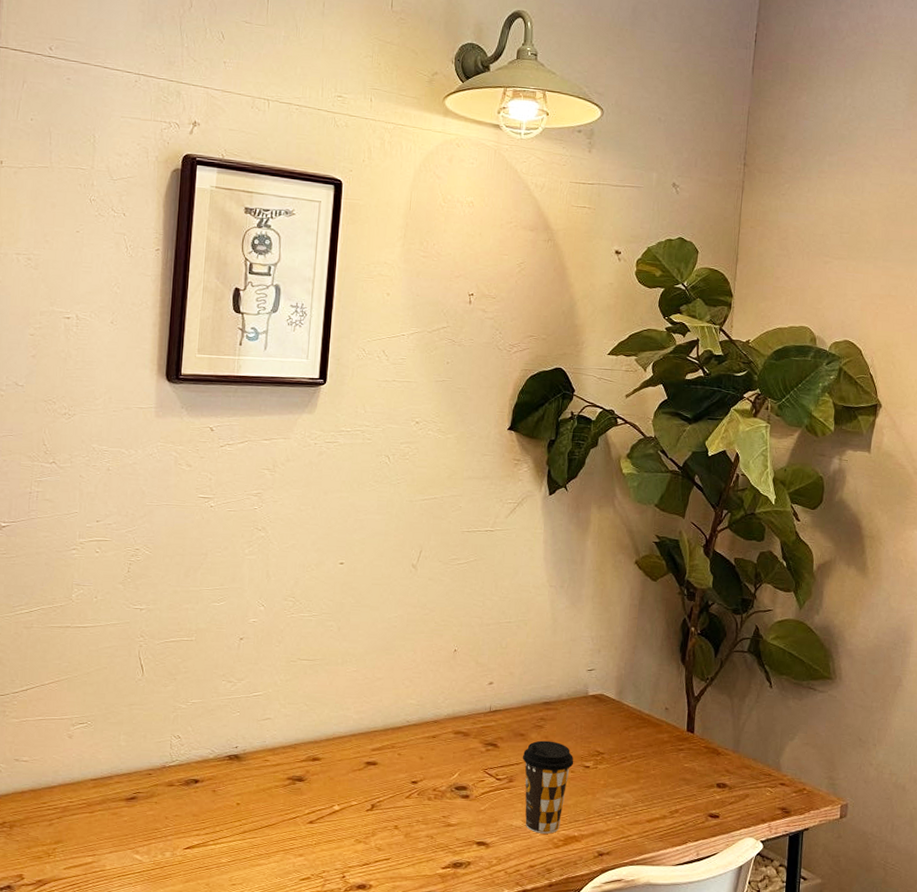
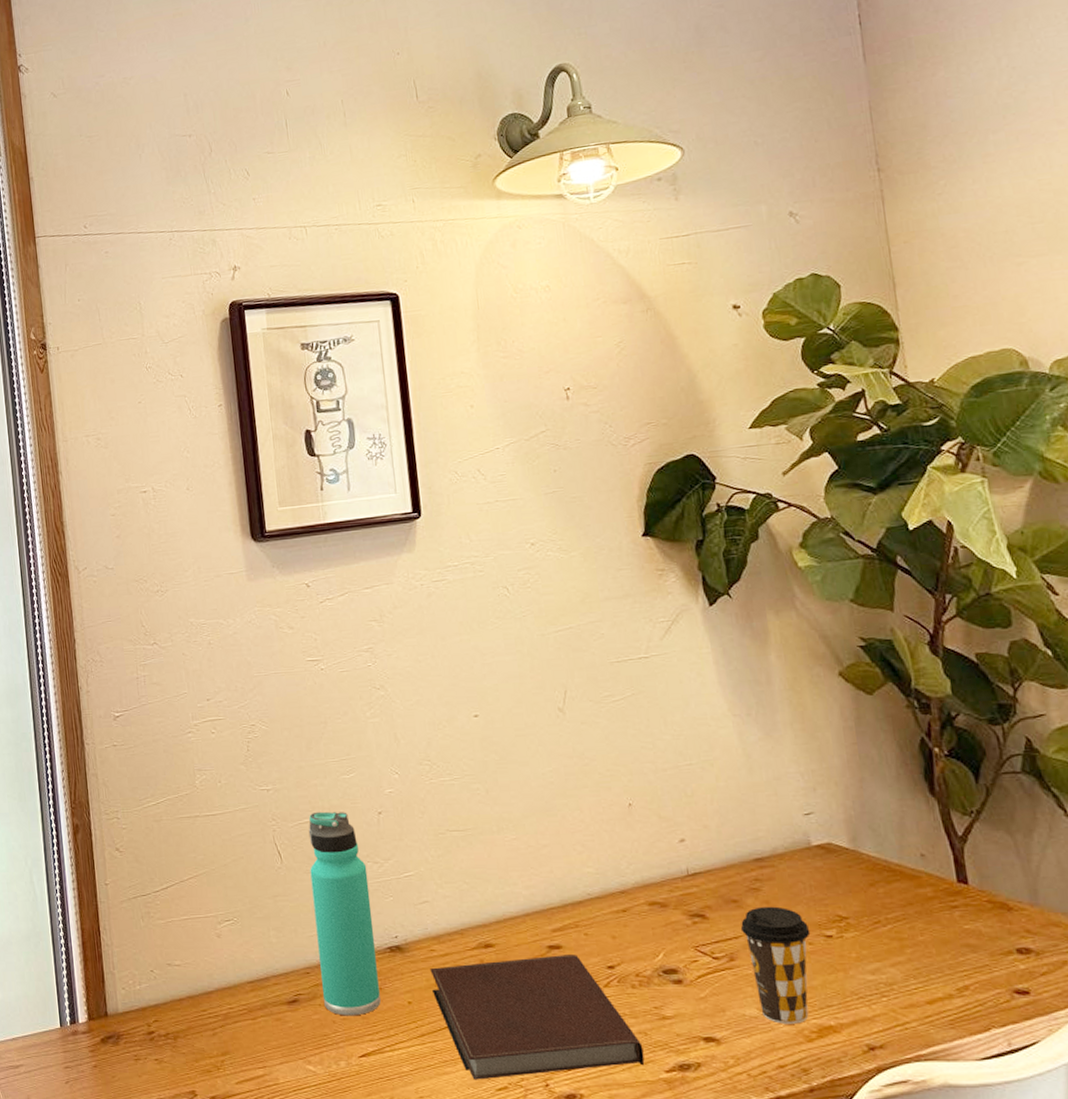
thermos bottle: none [159,632,221,814] -> present [308,811,381,1016]
notebook: none [260,770,428,871] -> present [430,955,645,1080]

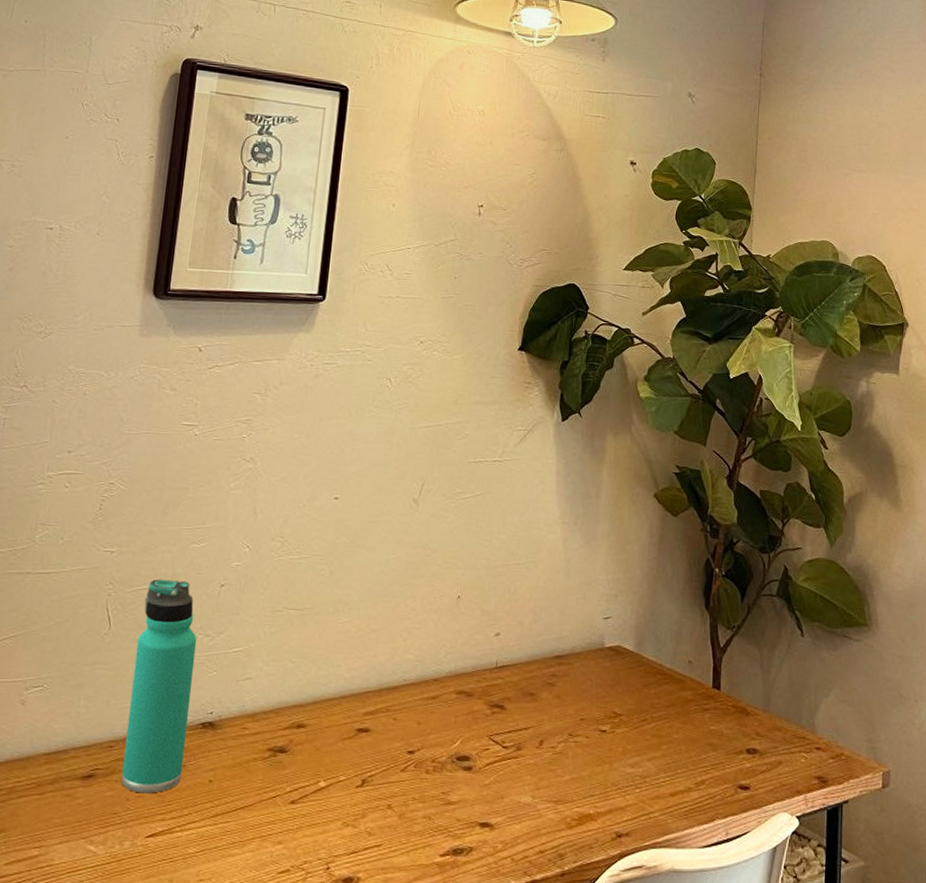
notebook: present [430,955,645,1080] -> none [236,738,425,863]
coffee cup: present [740,906,811,1024] -> none [531,700,589,812]

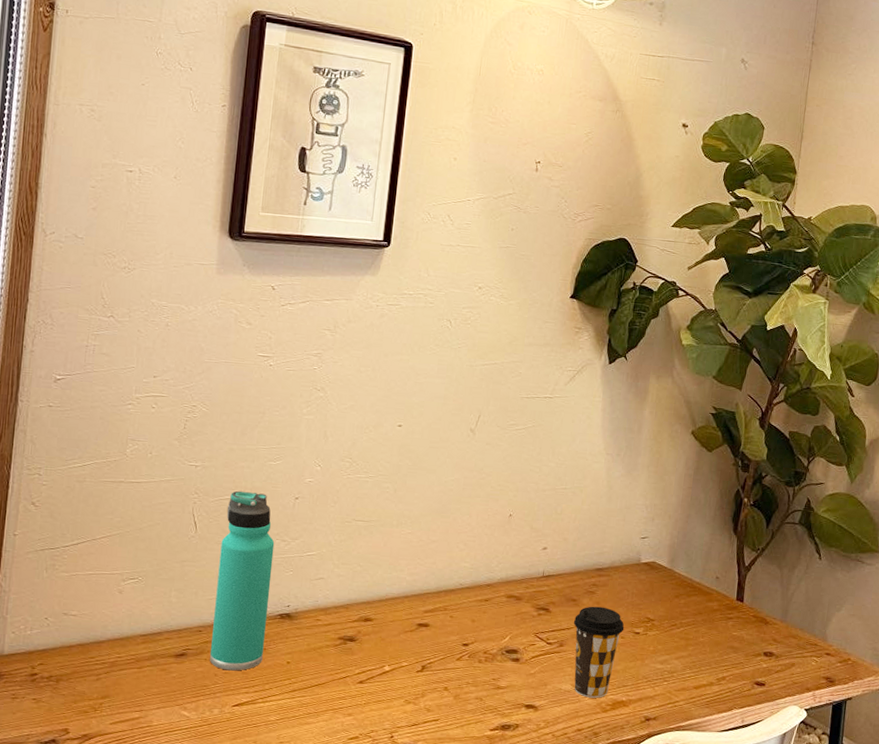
coffee cup: none [531,700,589,812] -> present [573,606,625,698]

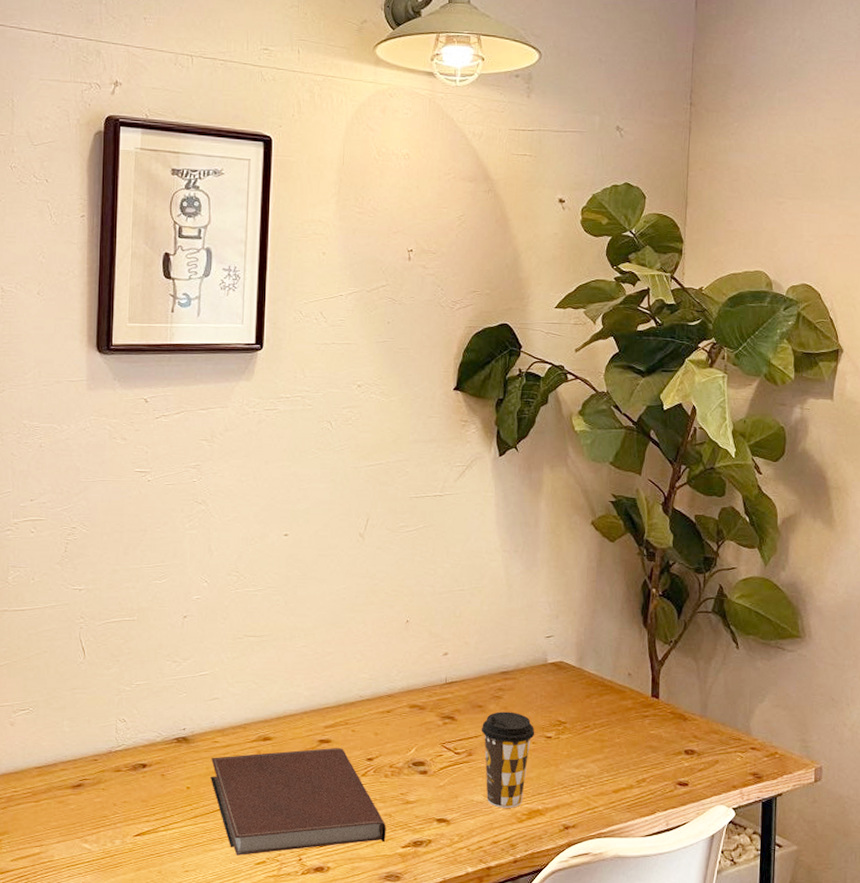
thermos bottle: present [209,490,275,671] -> none [107,612,166,799]
notebook: none [310,631,477,730] -> present [211,748,386,856]

